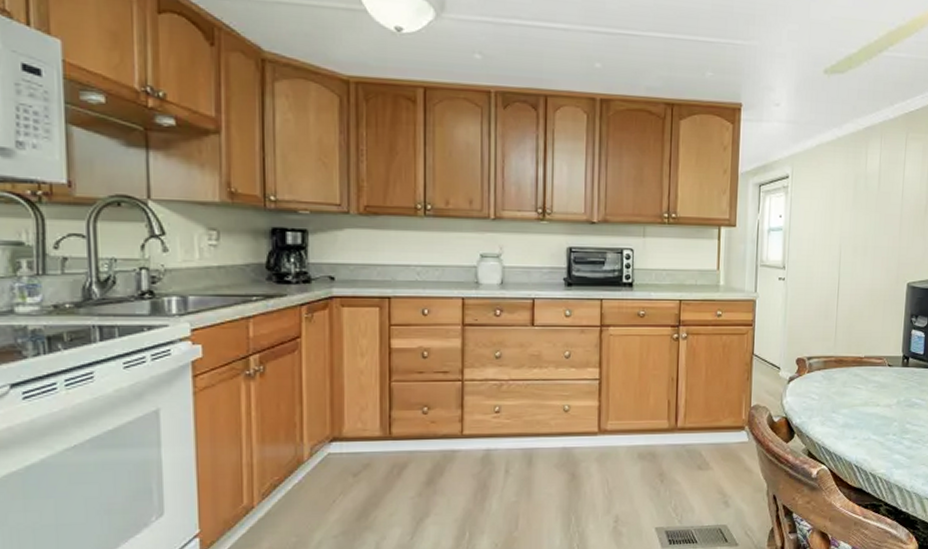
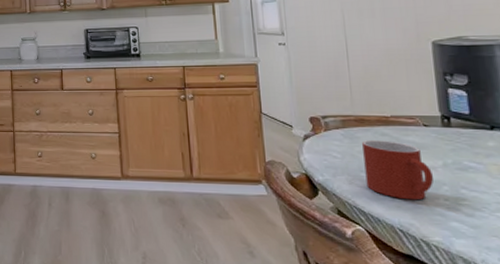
mug: none [835,381,889,437] -> present [362,140,434,200]

